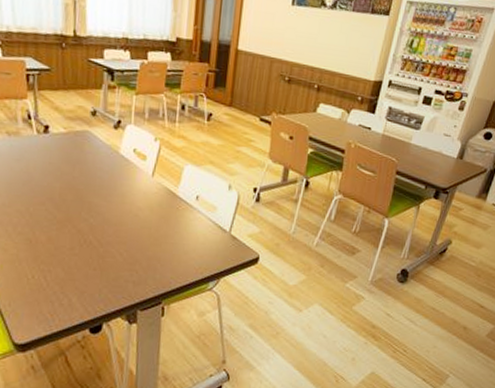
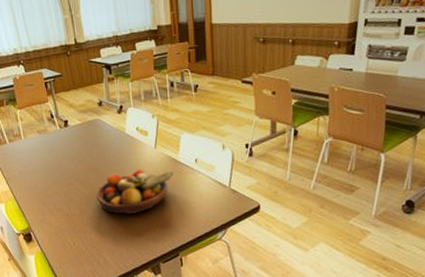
fruit bowl: none [71,197,170,250] -> present [96,169,174,214]

